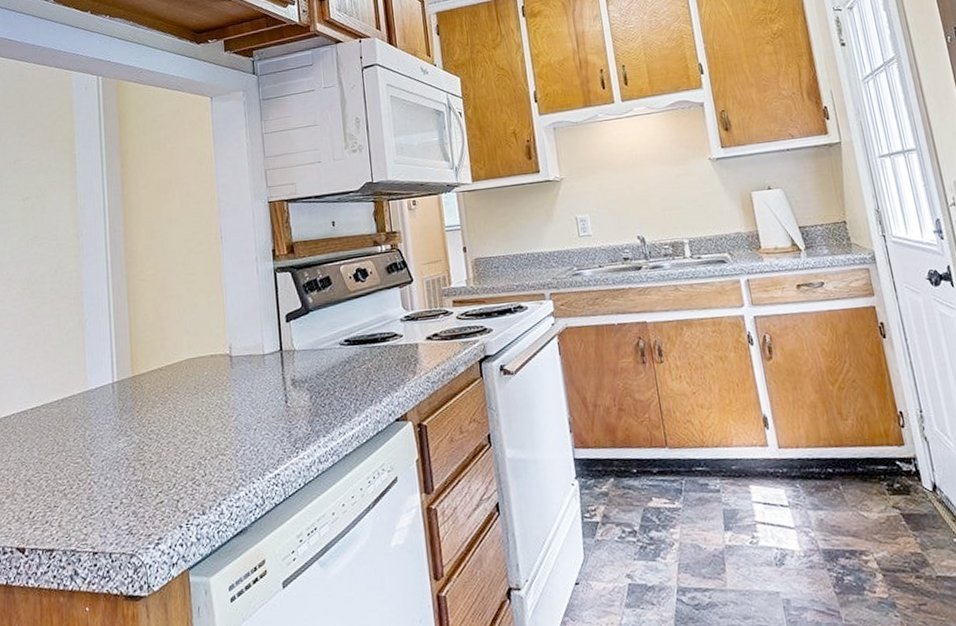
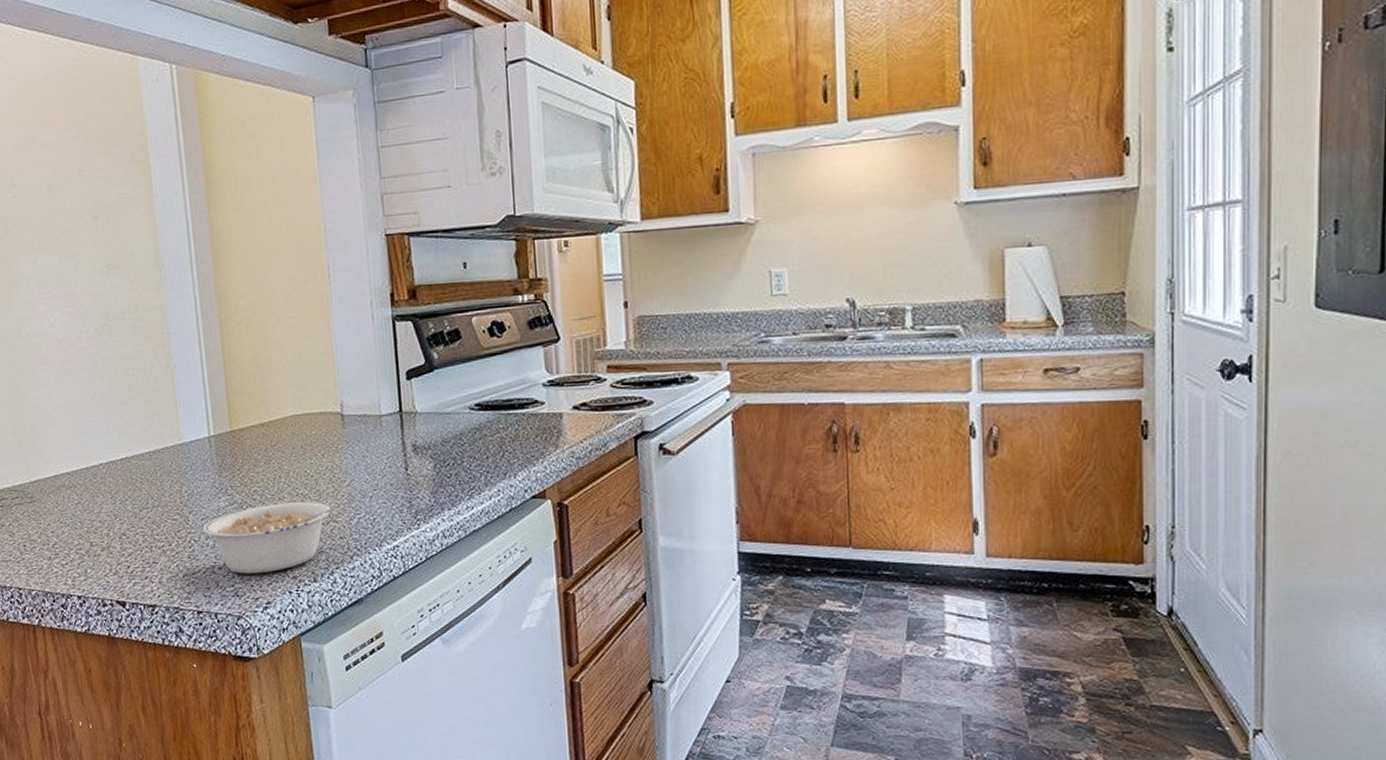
legume: none [102,431,242,512] -> present [202,497,356,574]

